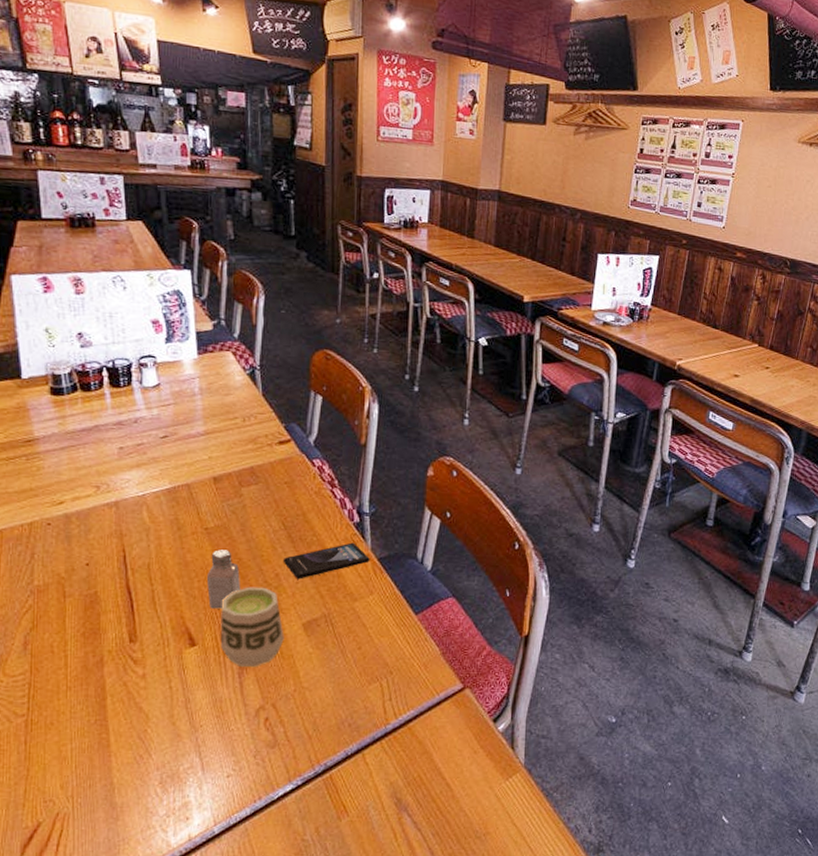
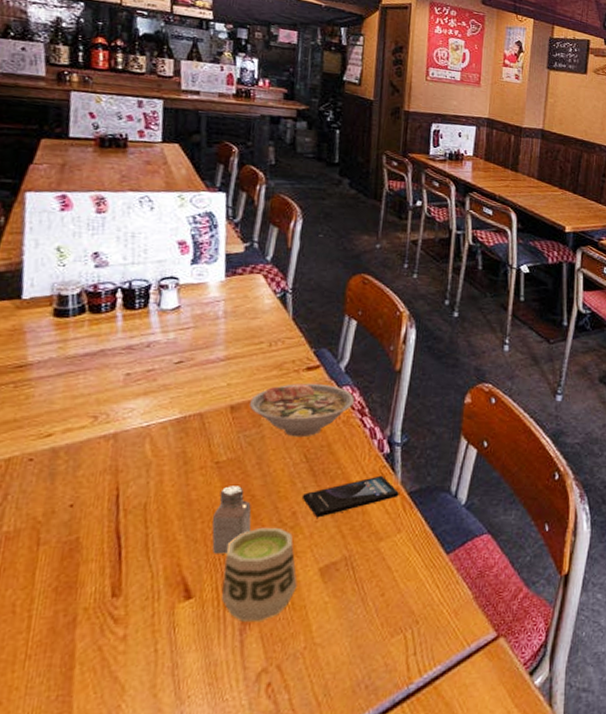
soup bowl: none [230,456,324,507] -> present [250,383,354,438]

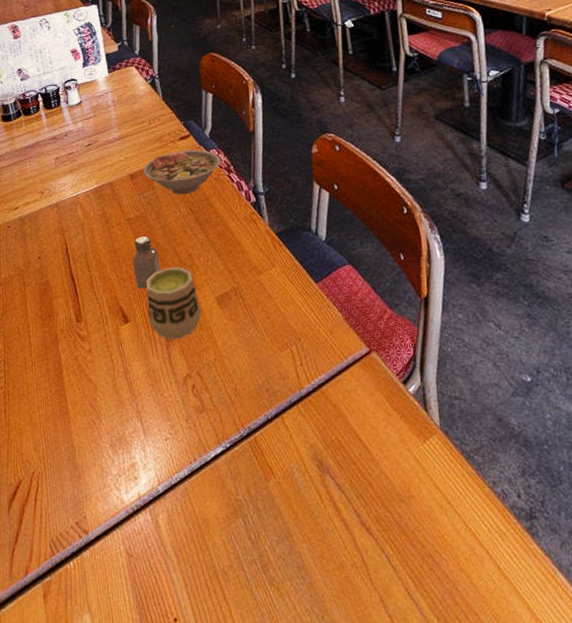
smartphone: present [301,475,399,518] -> none [193,220,269,258]

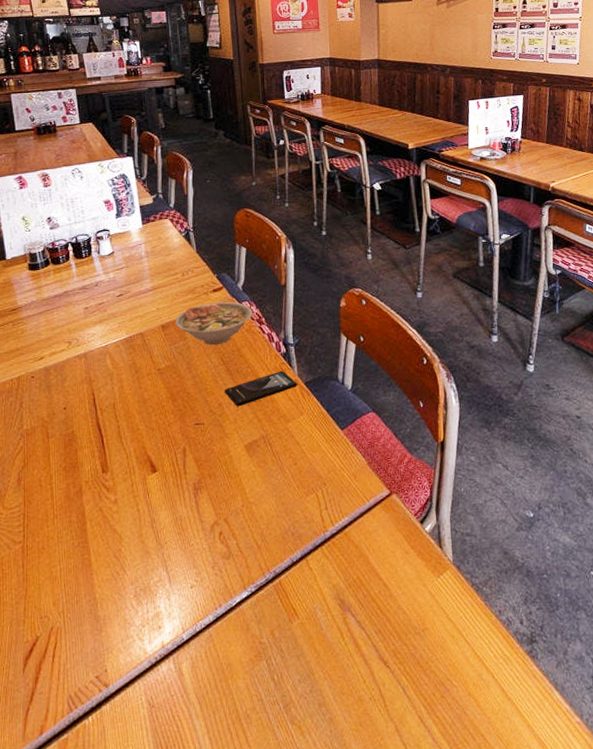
saltshaker: present [132,236,161,289] -> none [161,386,191,438]
cup: present [146,266,202,339] -> none [175,416,230,487]
smartphone: none [193,220,269,258] -> present [224,370,298,407]

